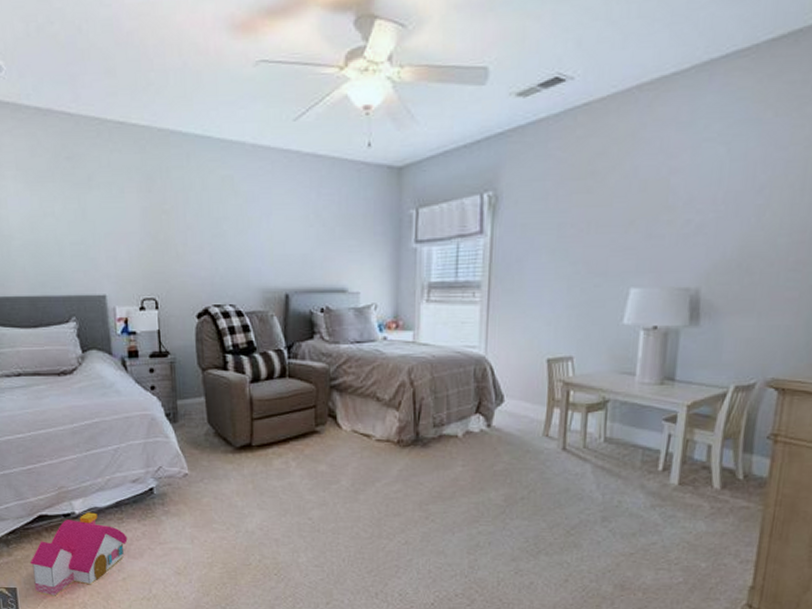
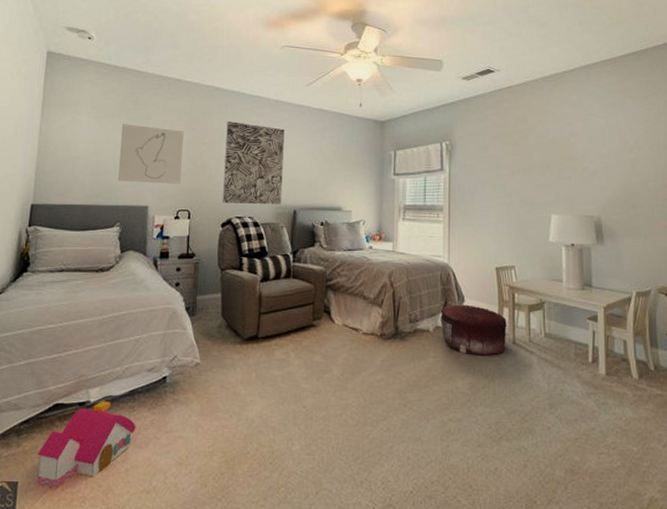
wall art: none [59,189,141,266] -> present [118,124,184,184]
wall art: none [191,178,270,288] -> present [223,121,284,204]
pouf: none [472,405,557,464] -> present [440,304,507,356]

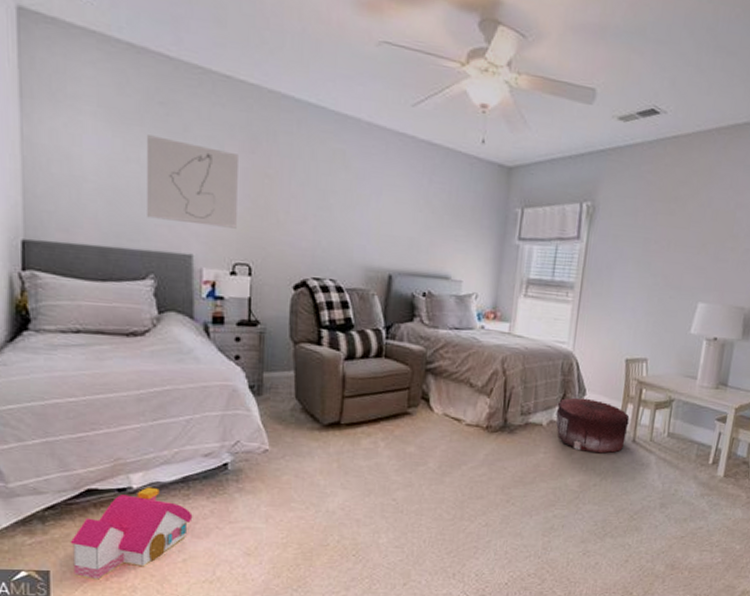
wall art: present [223,121,284,204] -> none [295,146,379,266]

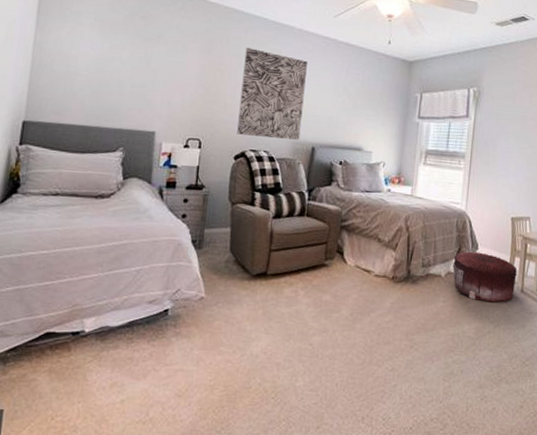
toy house: present [70,487,193,580] -> none [24,331,134,419]
wall art: present [147,135,238,229] -> none [123,40,198,111]
wall art: none [295,146,379,266] -> present [237,48,307,140]

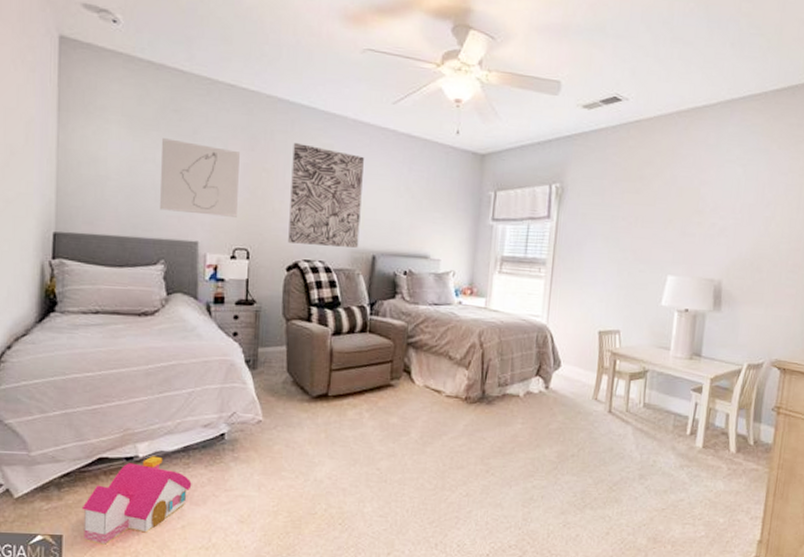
toy house: none [24,331,134,419] -> present [81,456,192,545]
wall art: none [123,40,198,111] -> present [160,138,240,217]
pouf: present [452,251,517,303] -> none [532,369,605,424]

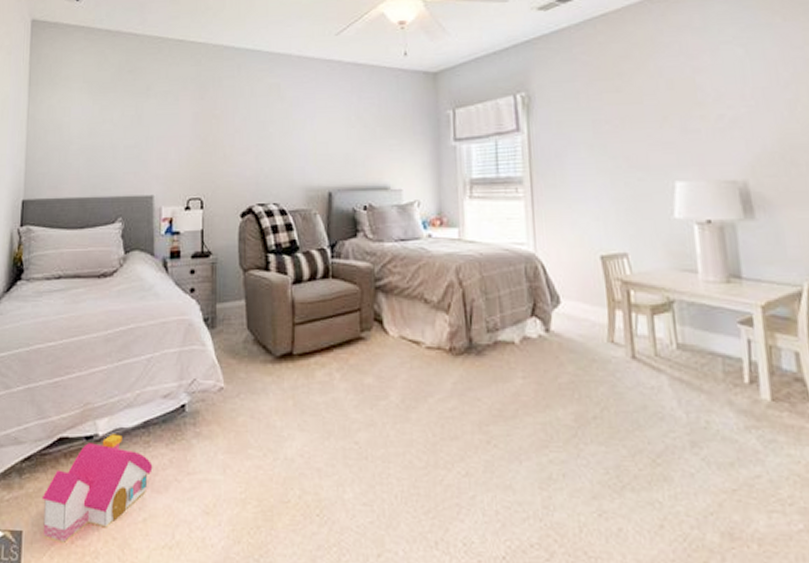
wall art: present [160,138,240,217] -> none [117,98,190,168]
wall art: present [288,143,364,248] -> none [241,86,313,188]

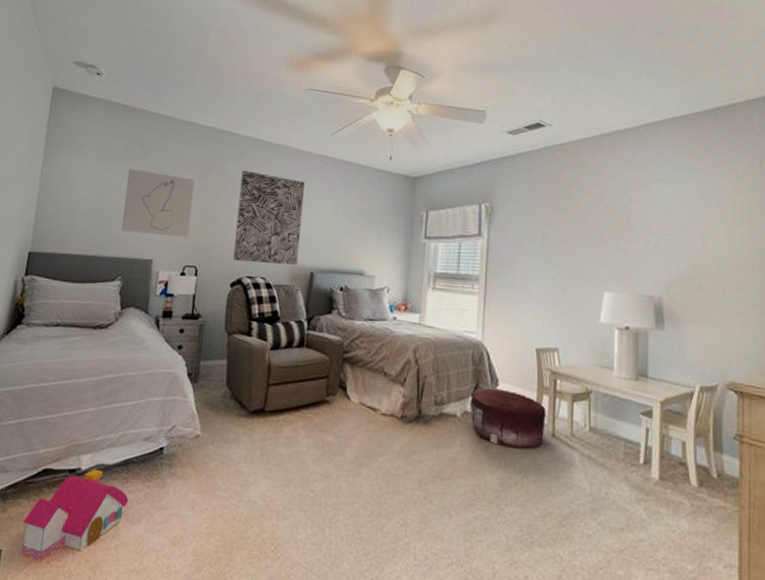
wall art: none [117,98,190,168] -> present [122,169,194,237]
wall art: none [241,86,313,188] -> present [233,171,305,265]
pouf: none [528,307,623,376] -> present [470,387,546,449]

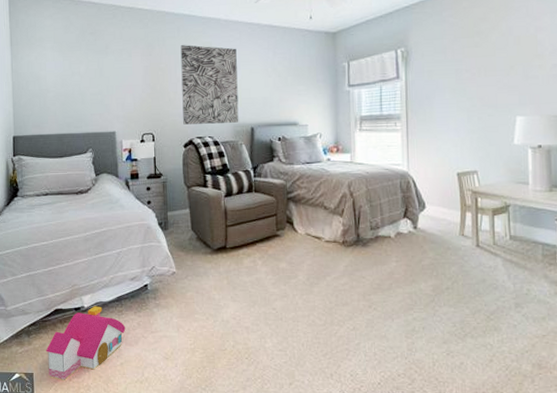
wall art: present [122,169,194,237] -> none [84,55,143,110]
pouf: present [470,387,546,449] -> none [401,210,470,259]

